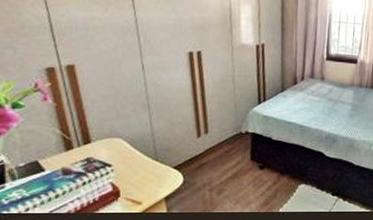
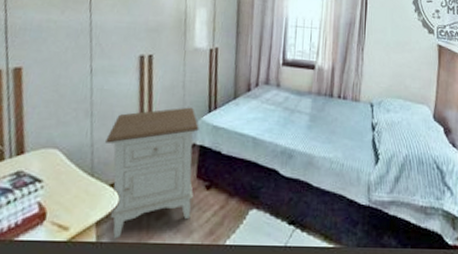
nightstand: none [164,99,251,210] -> present [104,107,199,239]

